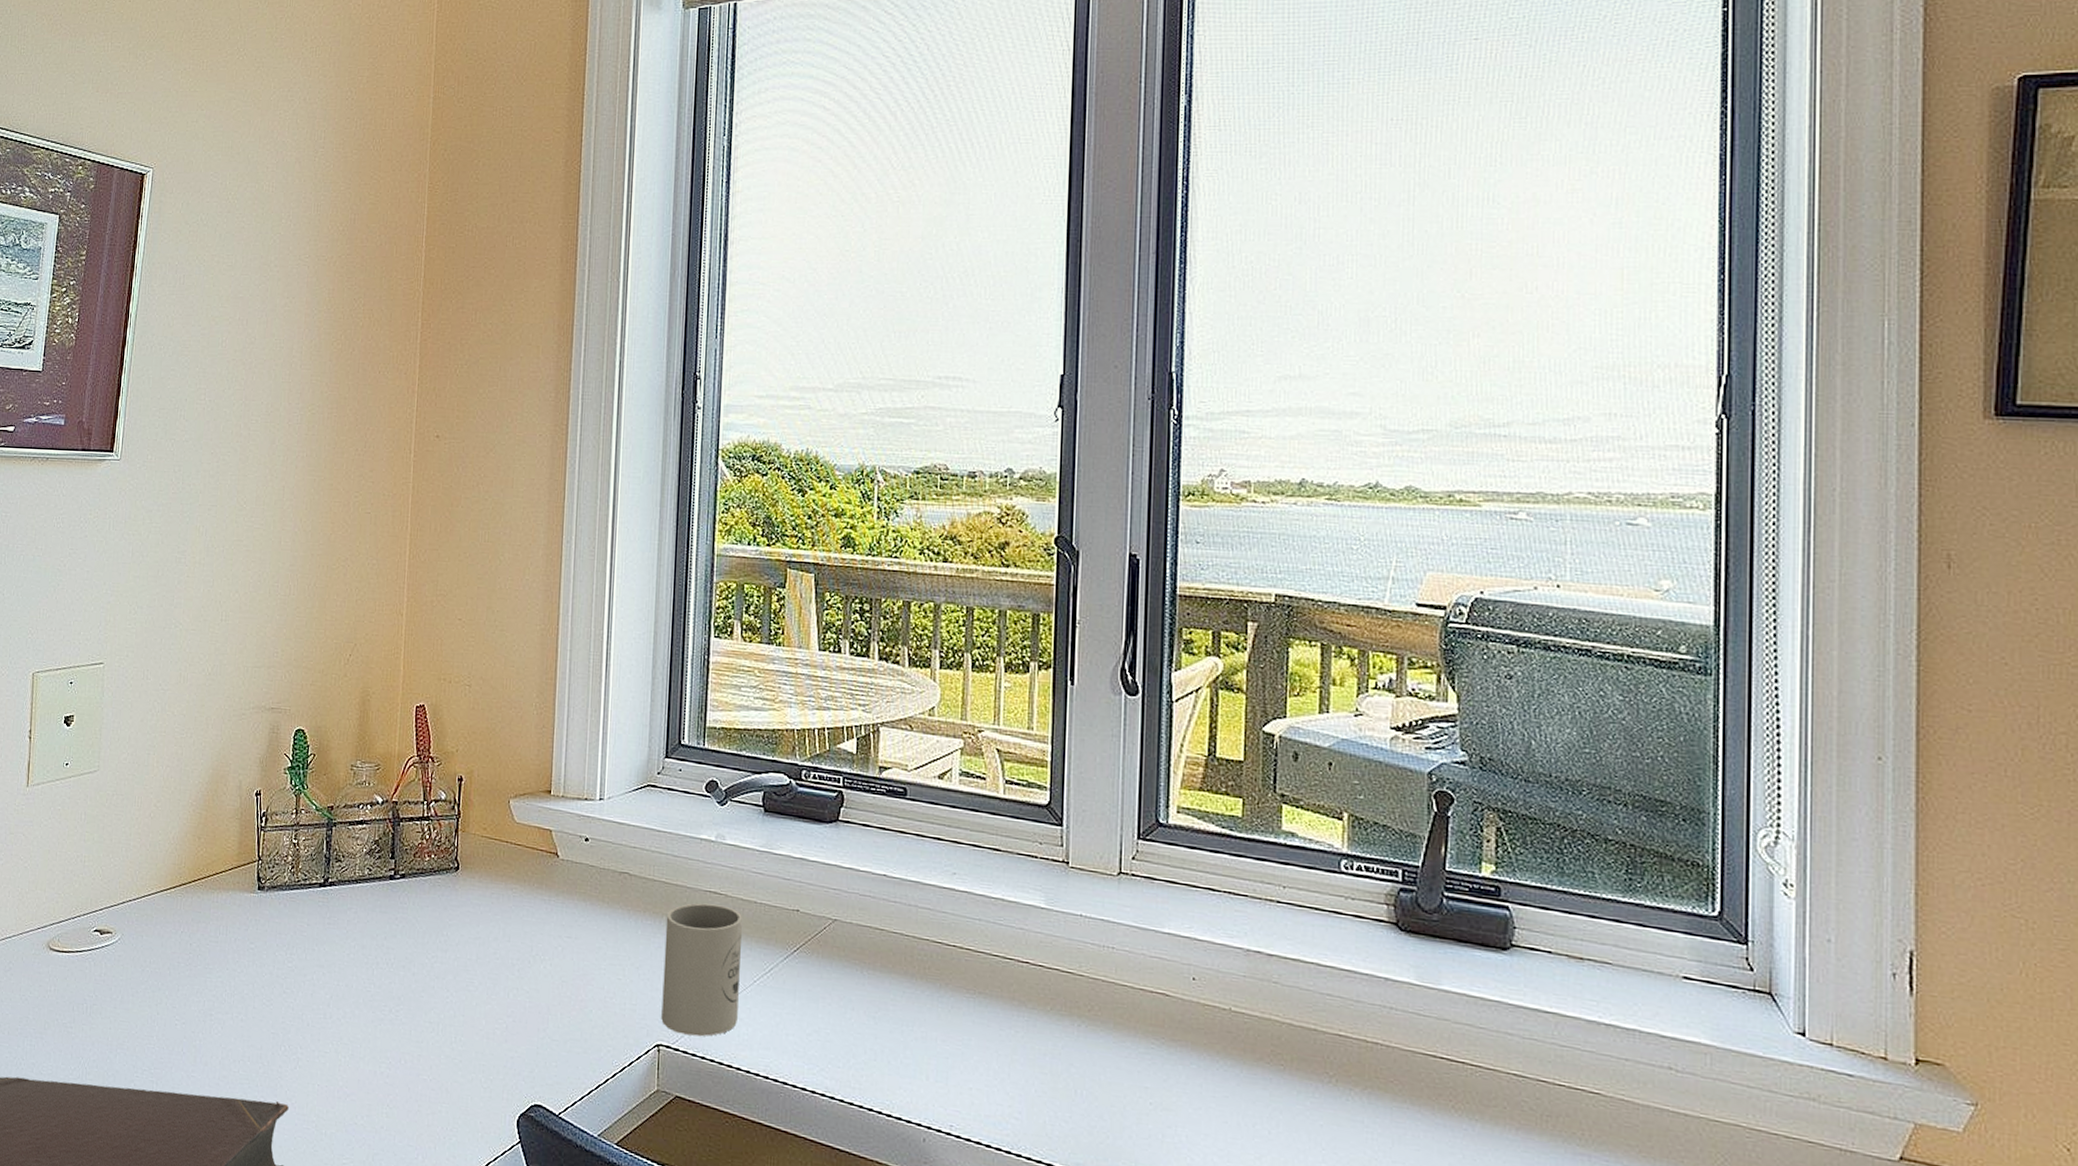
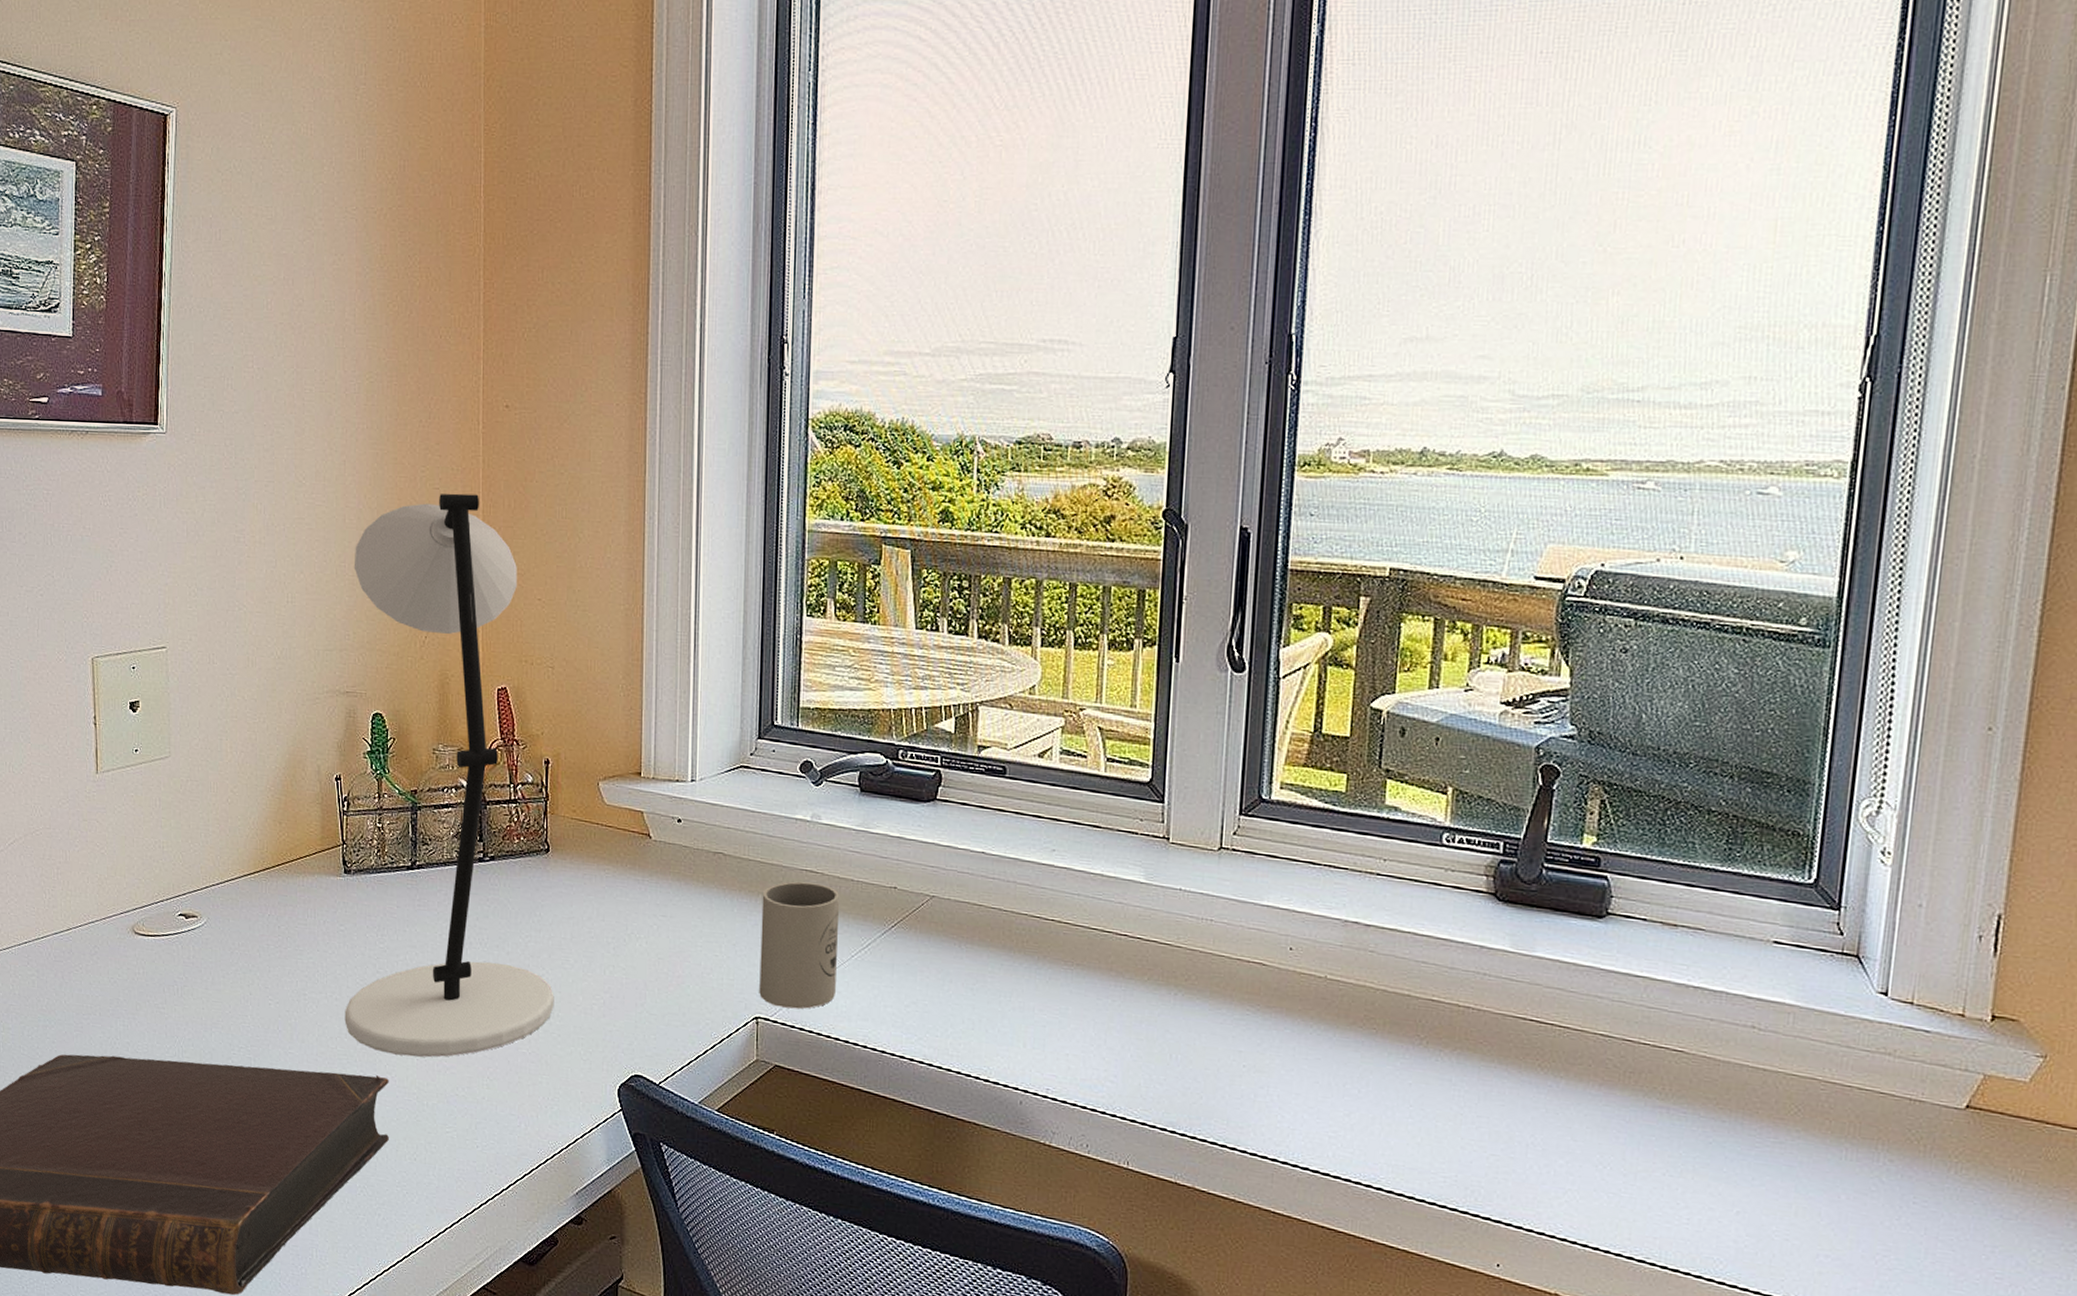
desk lamp: none [248,517,458,1083] -> present [344,493,554,1057]

